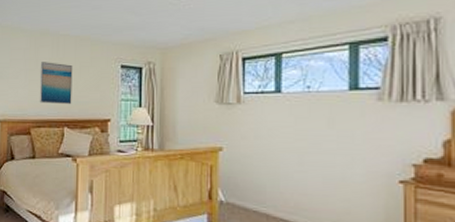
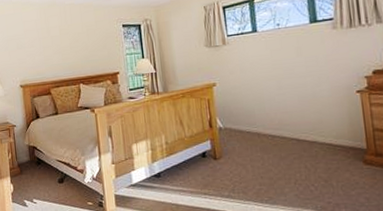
wall art: present [39,62,73,105] -> none [51,29,84,66]

